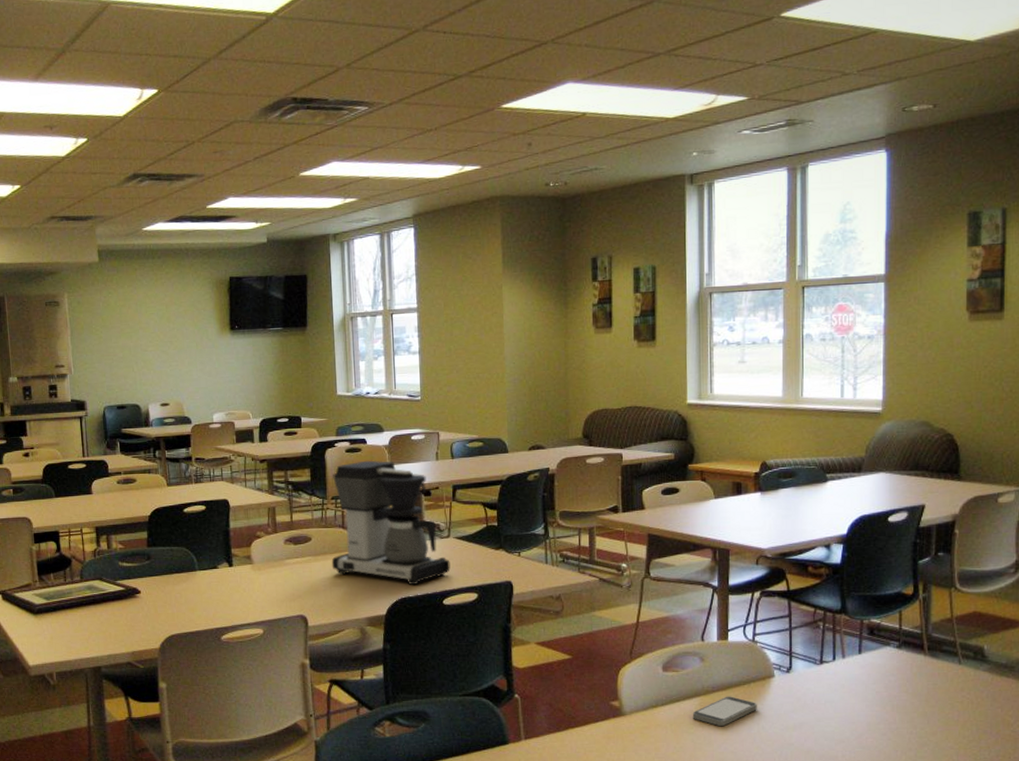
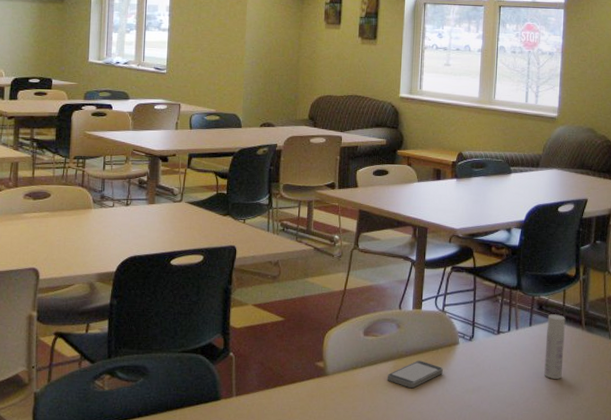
coffee maker: present [331,460,451,586] -> none [68,124,181,245]
bottle: none [879,639,903,712] -> present [544,314,565,379]

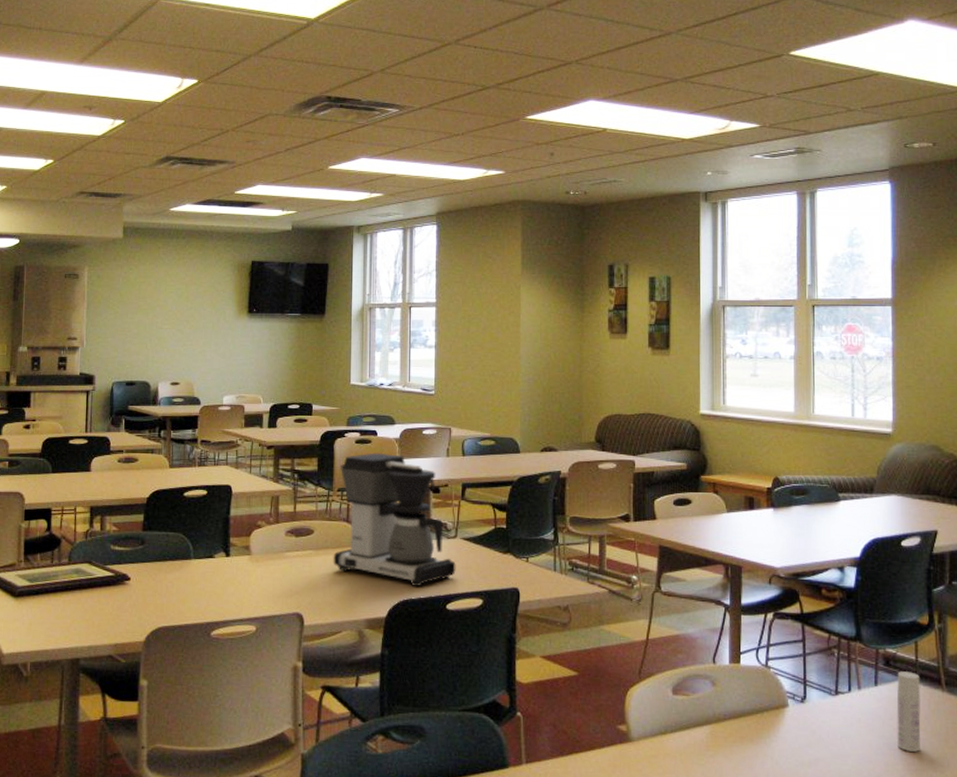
coffee maker: none [68,124,181,245] -> present [333,453,456,587]
smartphone: present [387,360,443,389] -> none [703,725,771,760]

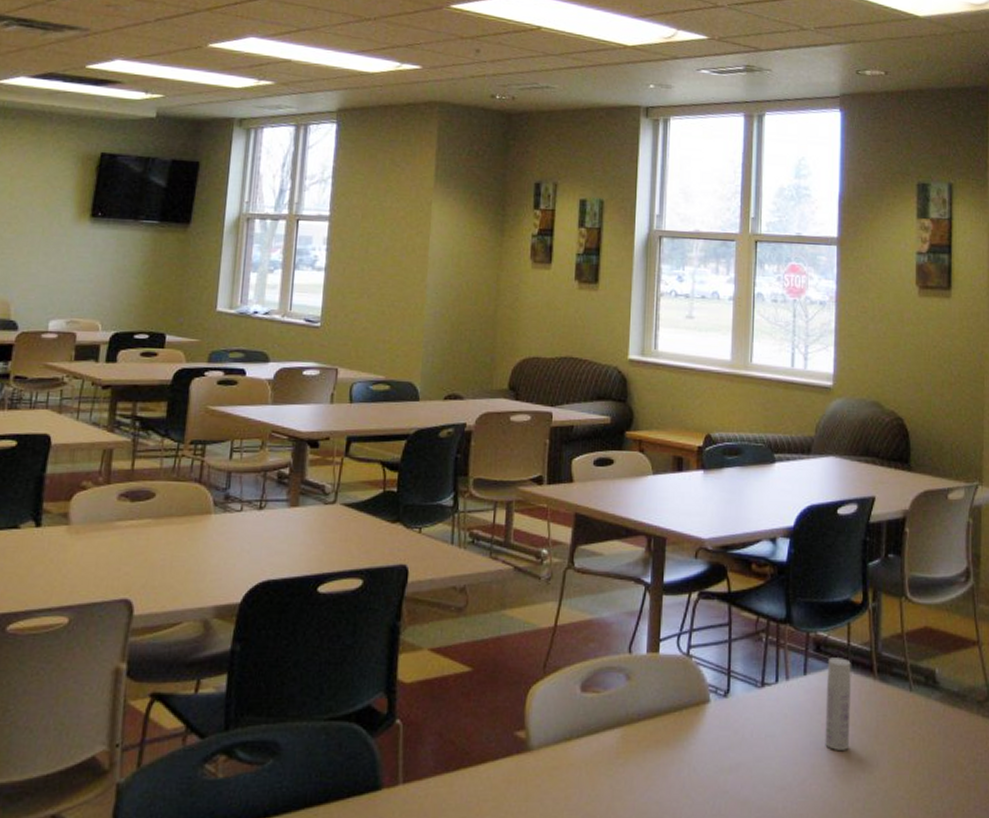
coffee maker: present [333,453,456,587] -> none [177,396,333,565]

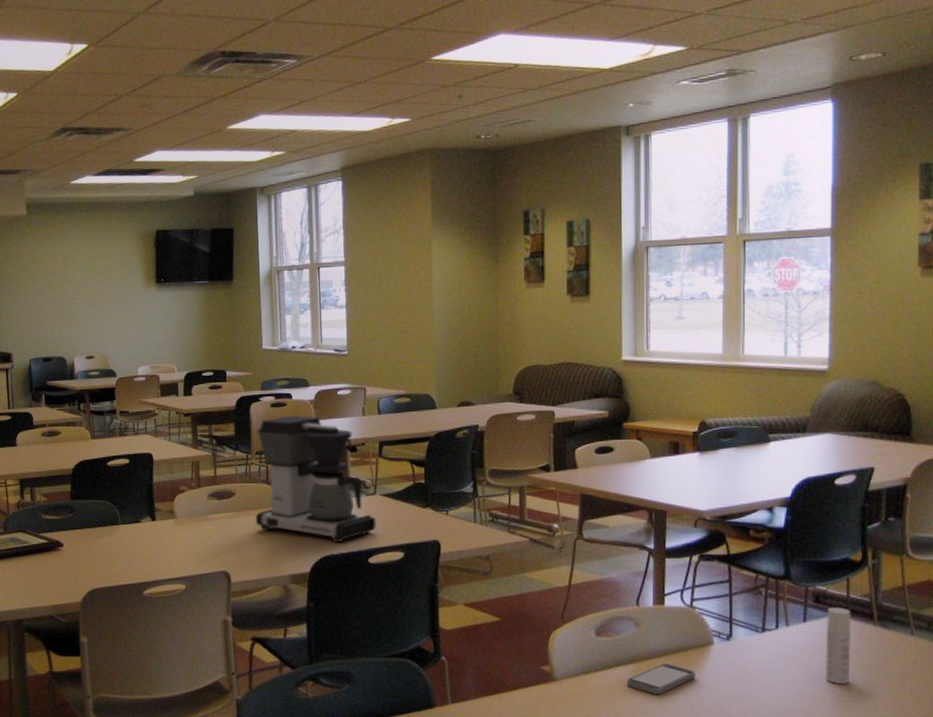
coffee maker: none [177,396,333,565] -> present [255,415,376,543]
smartphone: none [612,727,689,768] -> present [626,663,695,695]

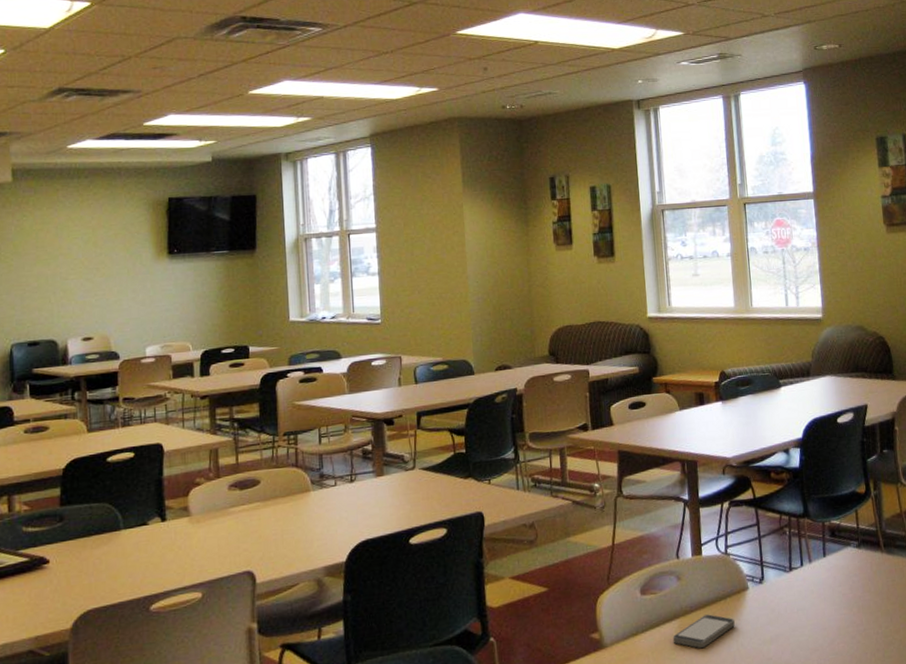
coffee maker: present [255,415,376,543] -> none [283,389,417,526]
bottle: present [826,607,851,684] -> none [842,539,867,614]

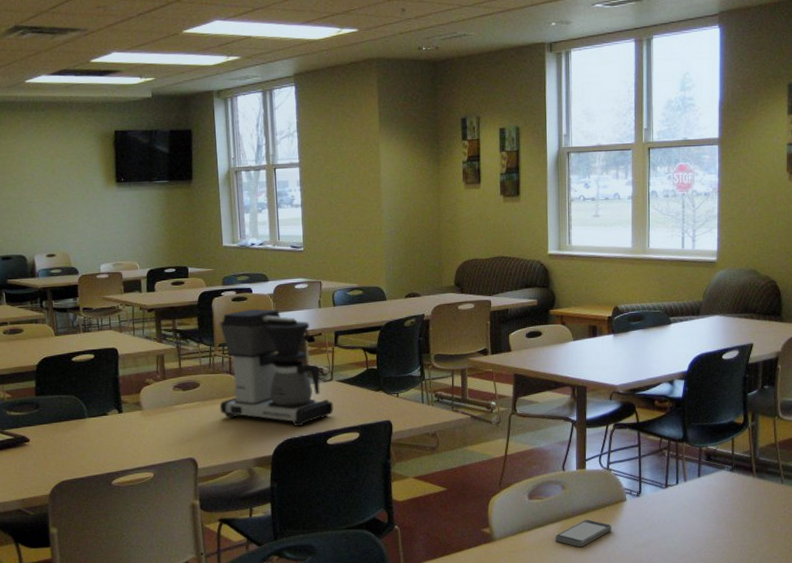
coffee maker: none [283,389,417,526] -> present [219,308,334,427]

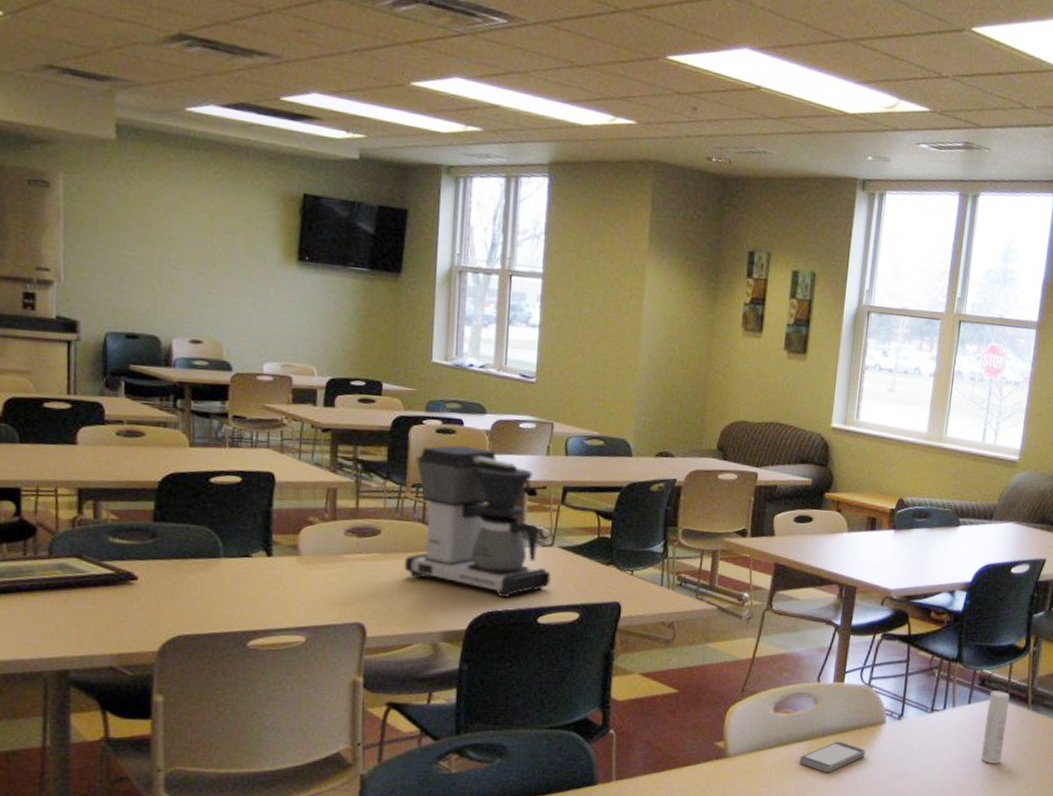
bottle: none [715,463,735,528] -> present [981,691,1010,764]

